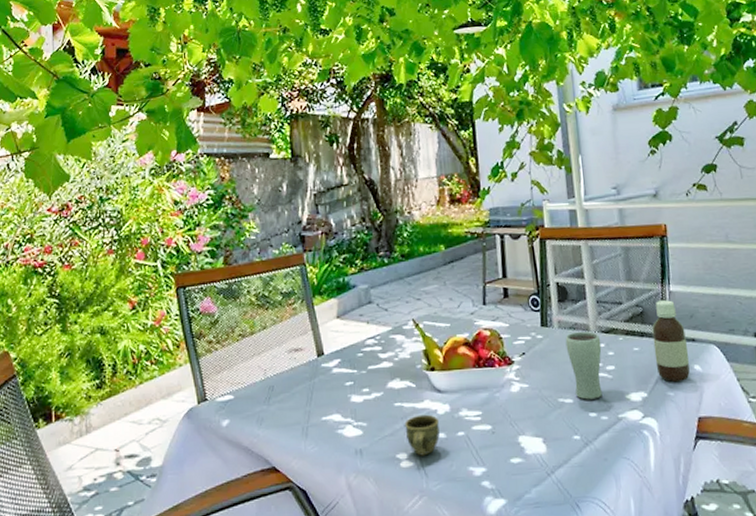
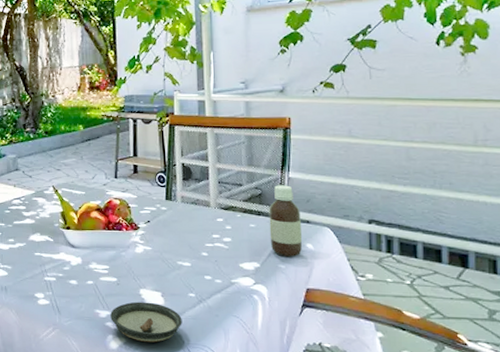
cup: present [405,414,440,456] -> none [43,264,72,297]
saucer: none [486,451,568,501] -> present [110,301,182,343]
drinking glass: present [565,331,602,400] -> none [187,206,220,265]

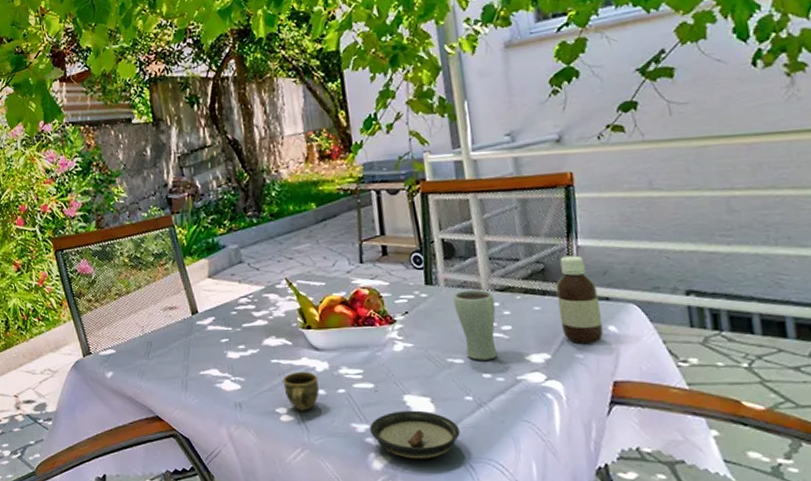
cup: none [43,264,72,297] -> present [282,371,319,411]
drinking glass: none [187,206,220,265] -> present [453,289,498,361]

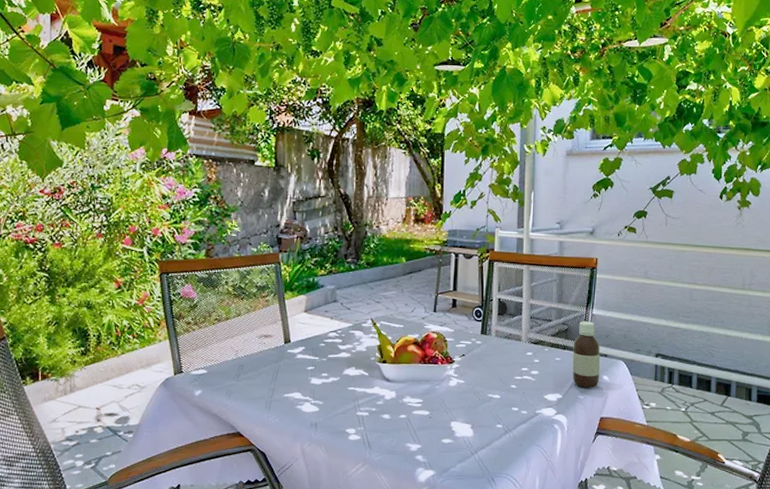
cup: present [282,371,319,411] -> none [355,398,385,432]
saucer: present [370,410,460,459] -> none [421,434,489,473]
drinking glass: present [453,289,498,361] -> none [500,340,530,397]

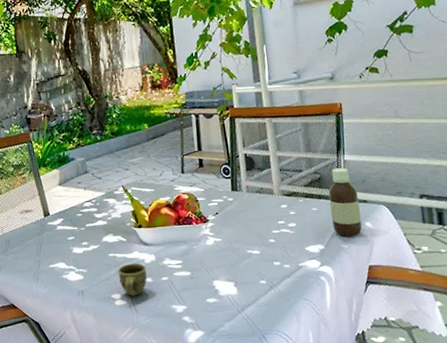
cup: none [355,398,385,432] -> present [118,263,147,296]

